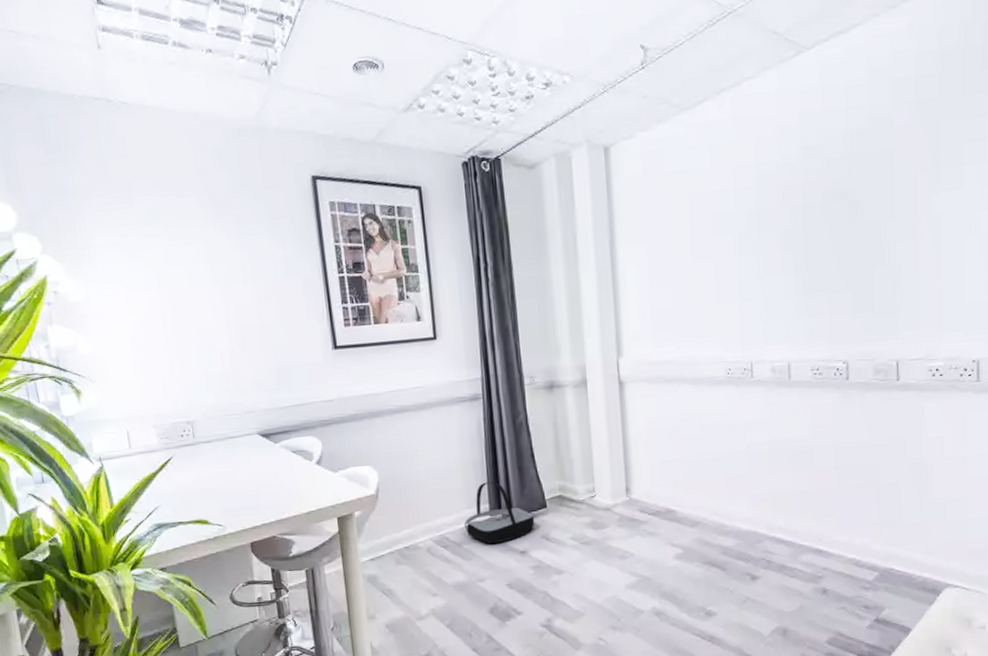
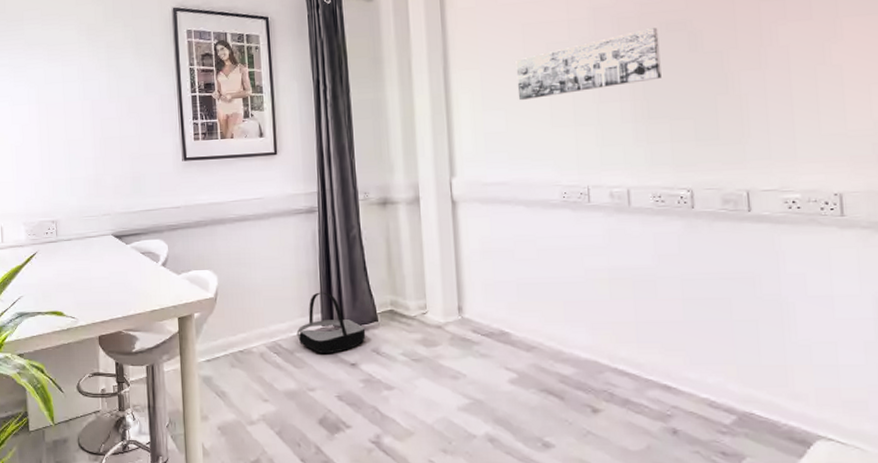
wall art: none [682,198,823,276] -> present [515,28,662,101]

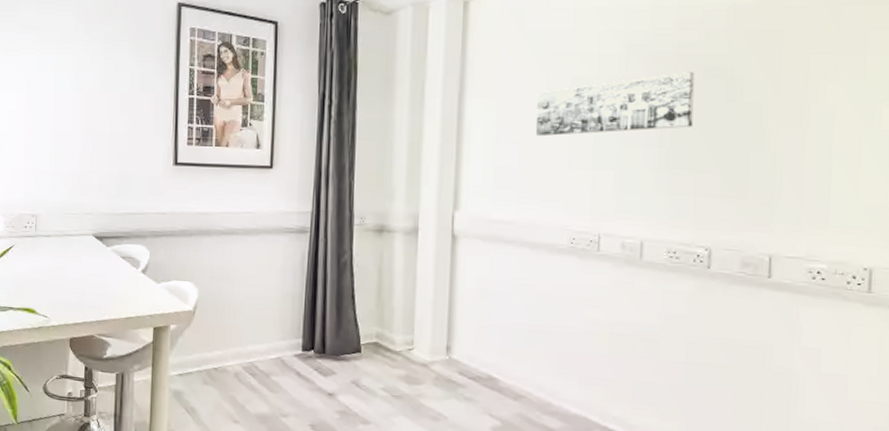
basket: present [296,292,366,353] -> none [274,316,347,381]

